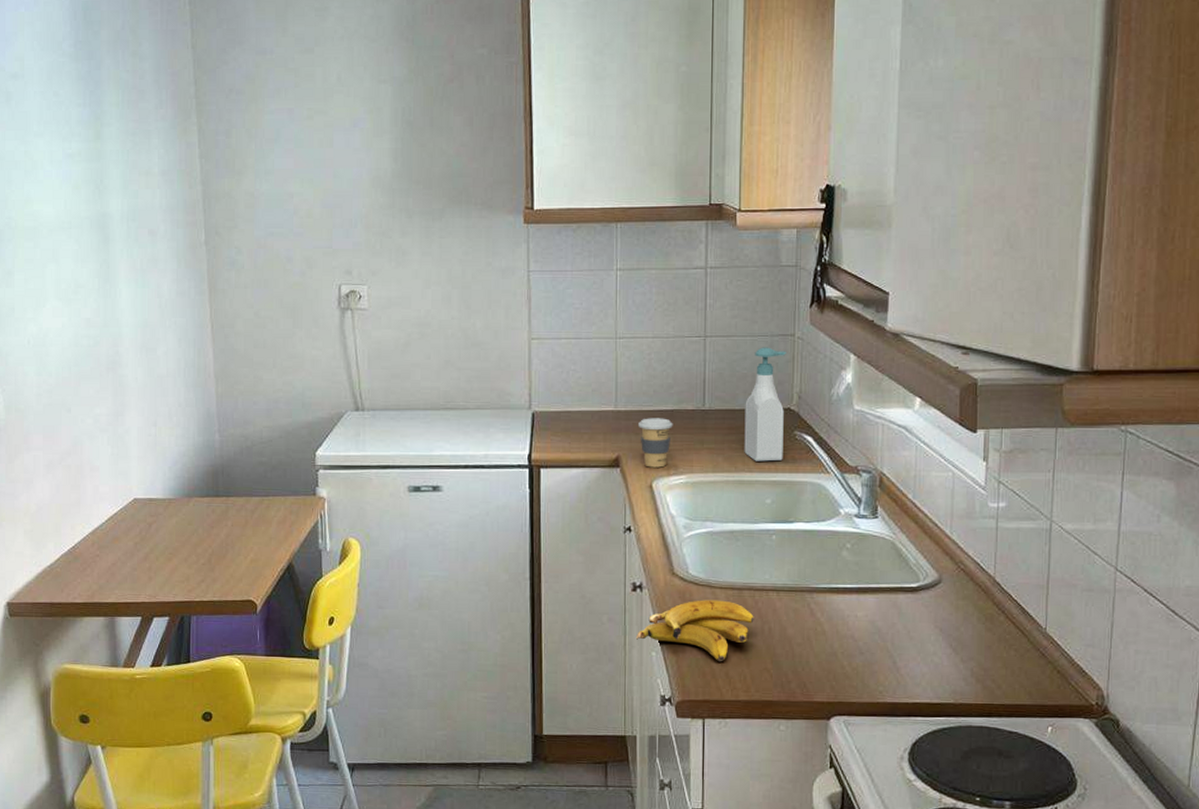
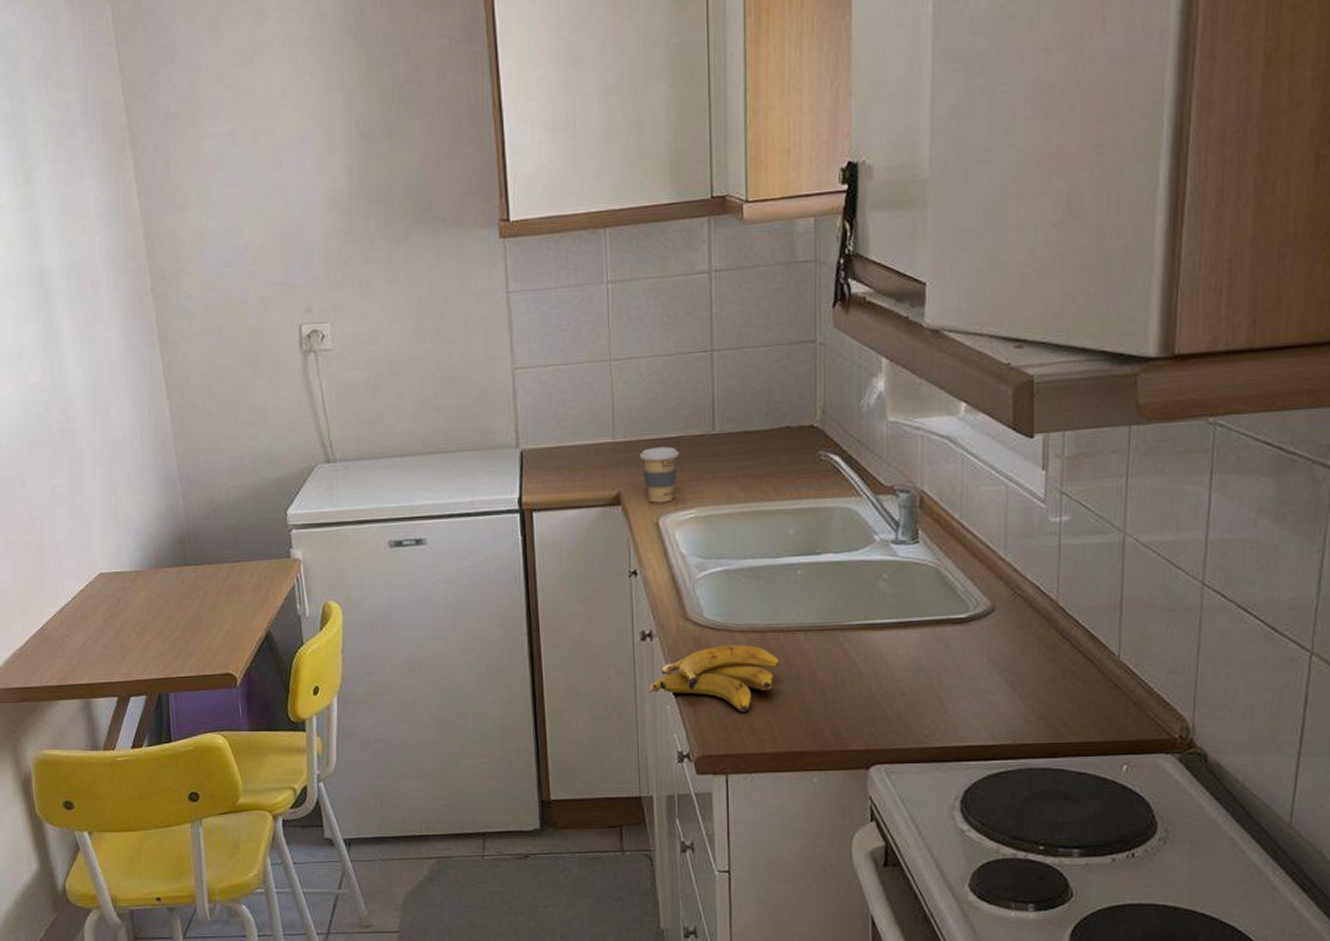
soap bottle: present [744,347,786,462] -> none [761,357,807,488]

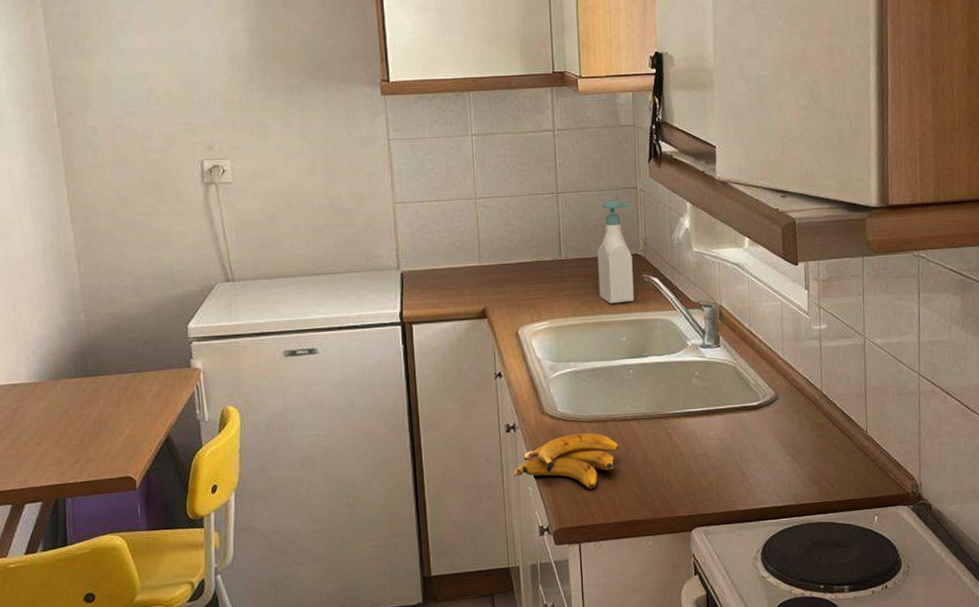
coffee cup: present [640,446,680,503] -> none [502,270,534,316]
soap bottle: none [761,357,807,488] -> present [597,199,634,304]

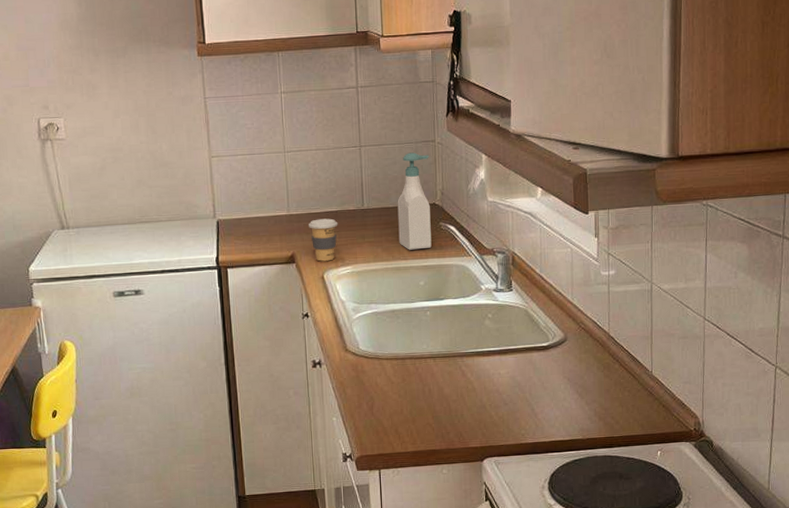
coffee cup: none [502,270,534,316] -> present [309,218,338,262]
banana: present [512,433,619,490] -> none [318,369,416,421]

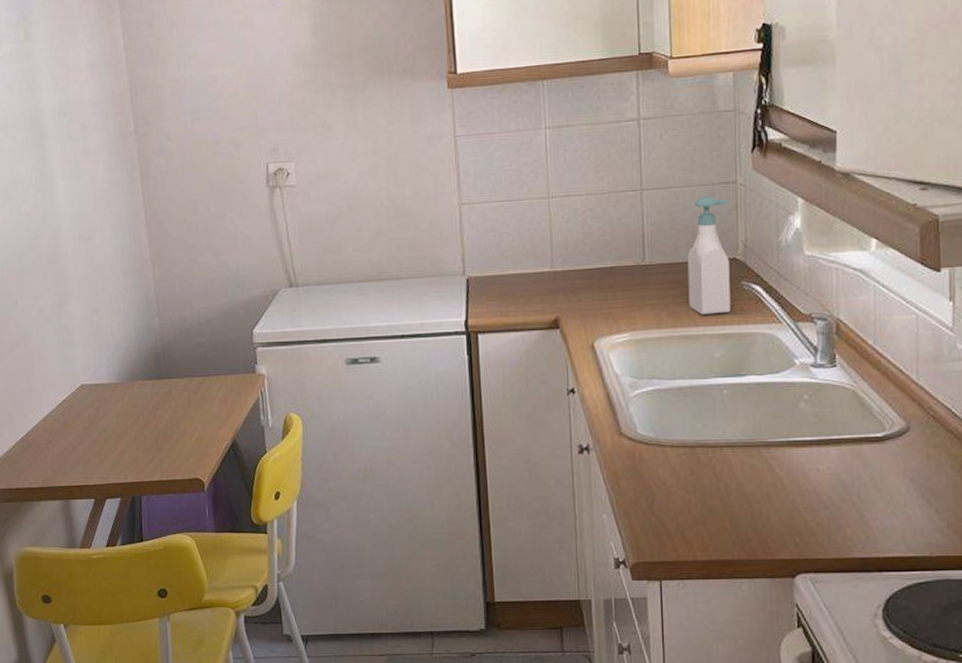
coffee cup: present [309,218,338,262] -> none [576,276,613,327]

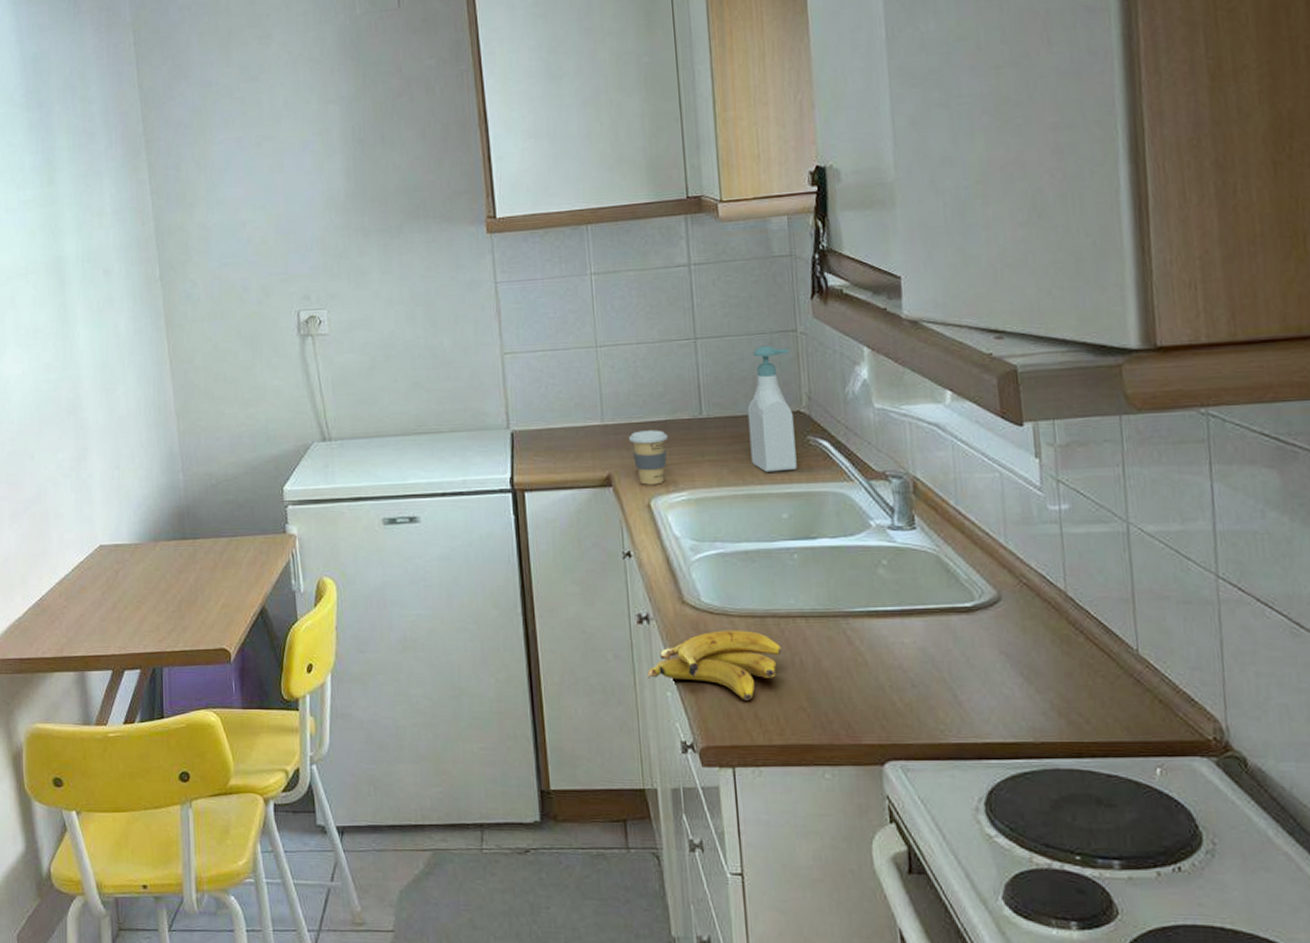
coffee cup: none [576,276,613,327] -> present [629,430,668,485]
banana: none [585,459,709,522] -> present [646,630,782,701]

